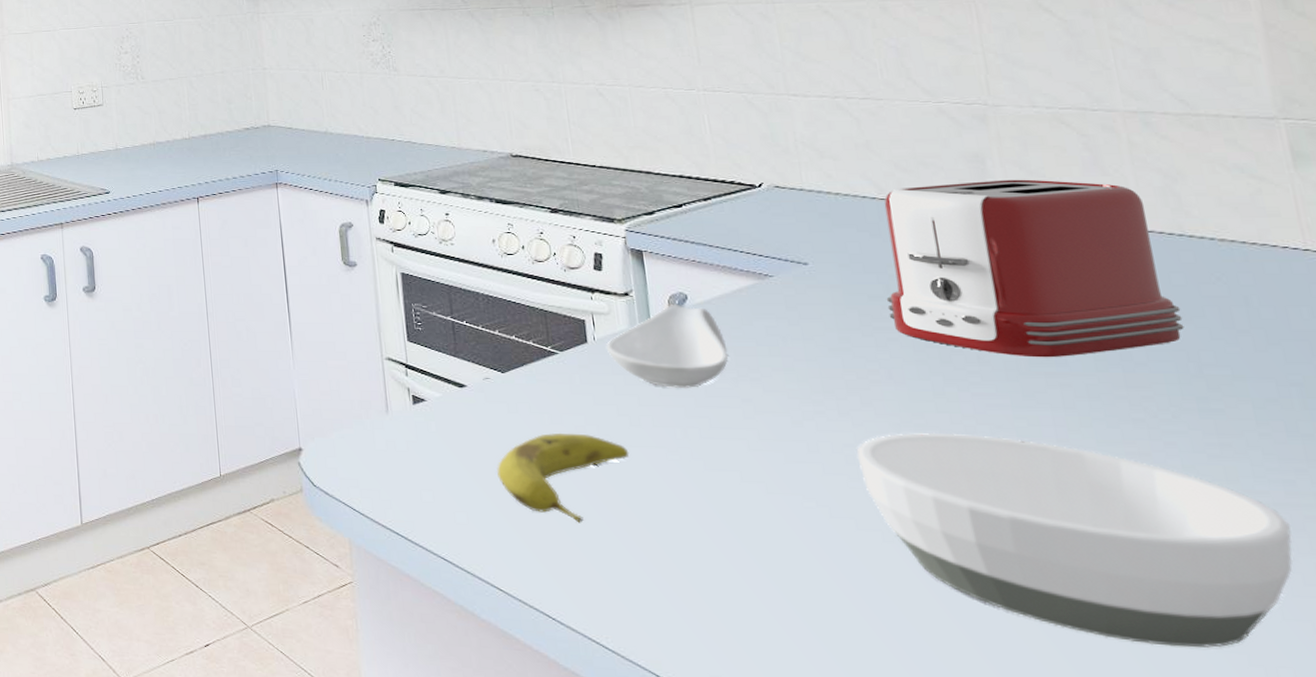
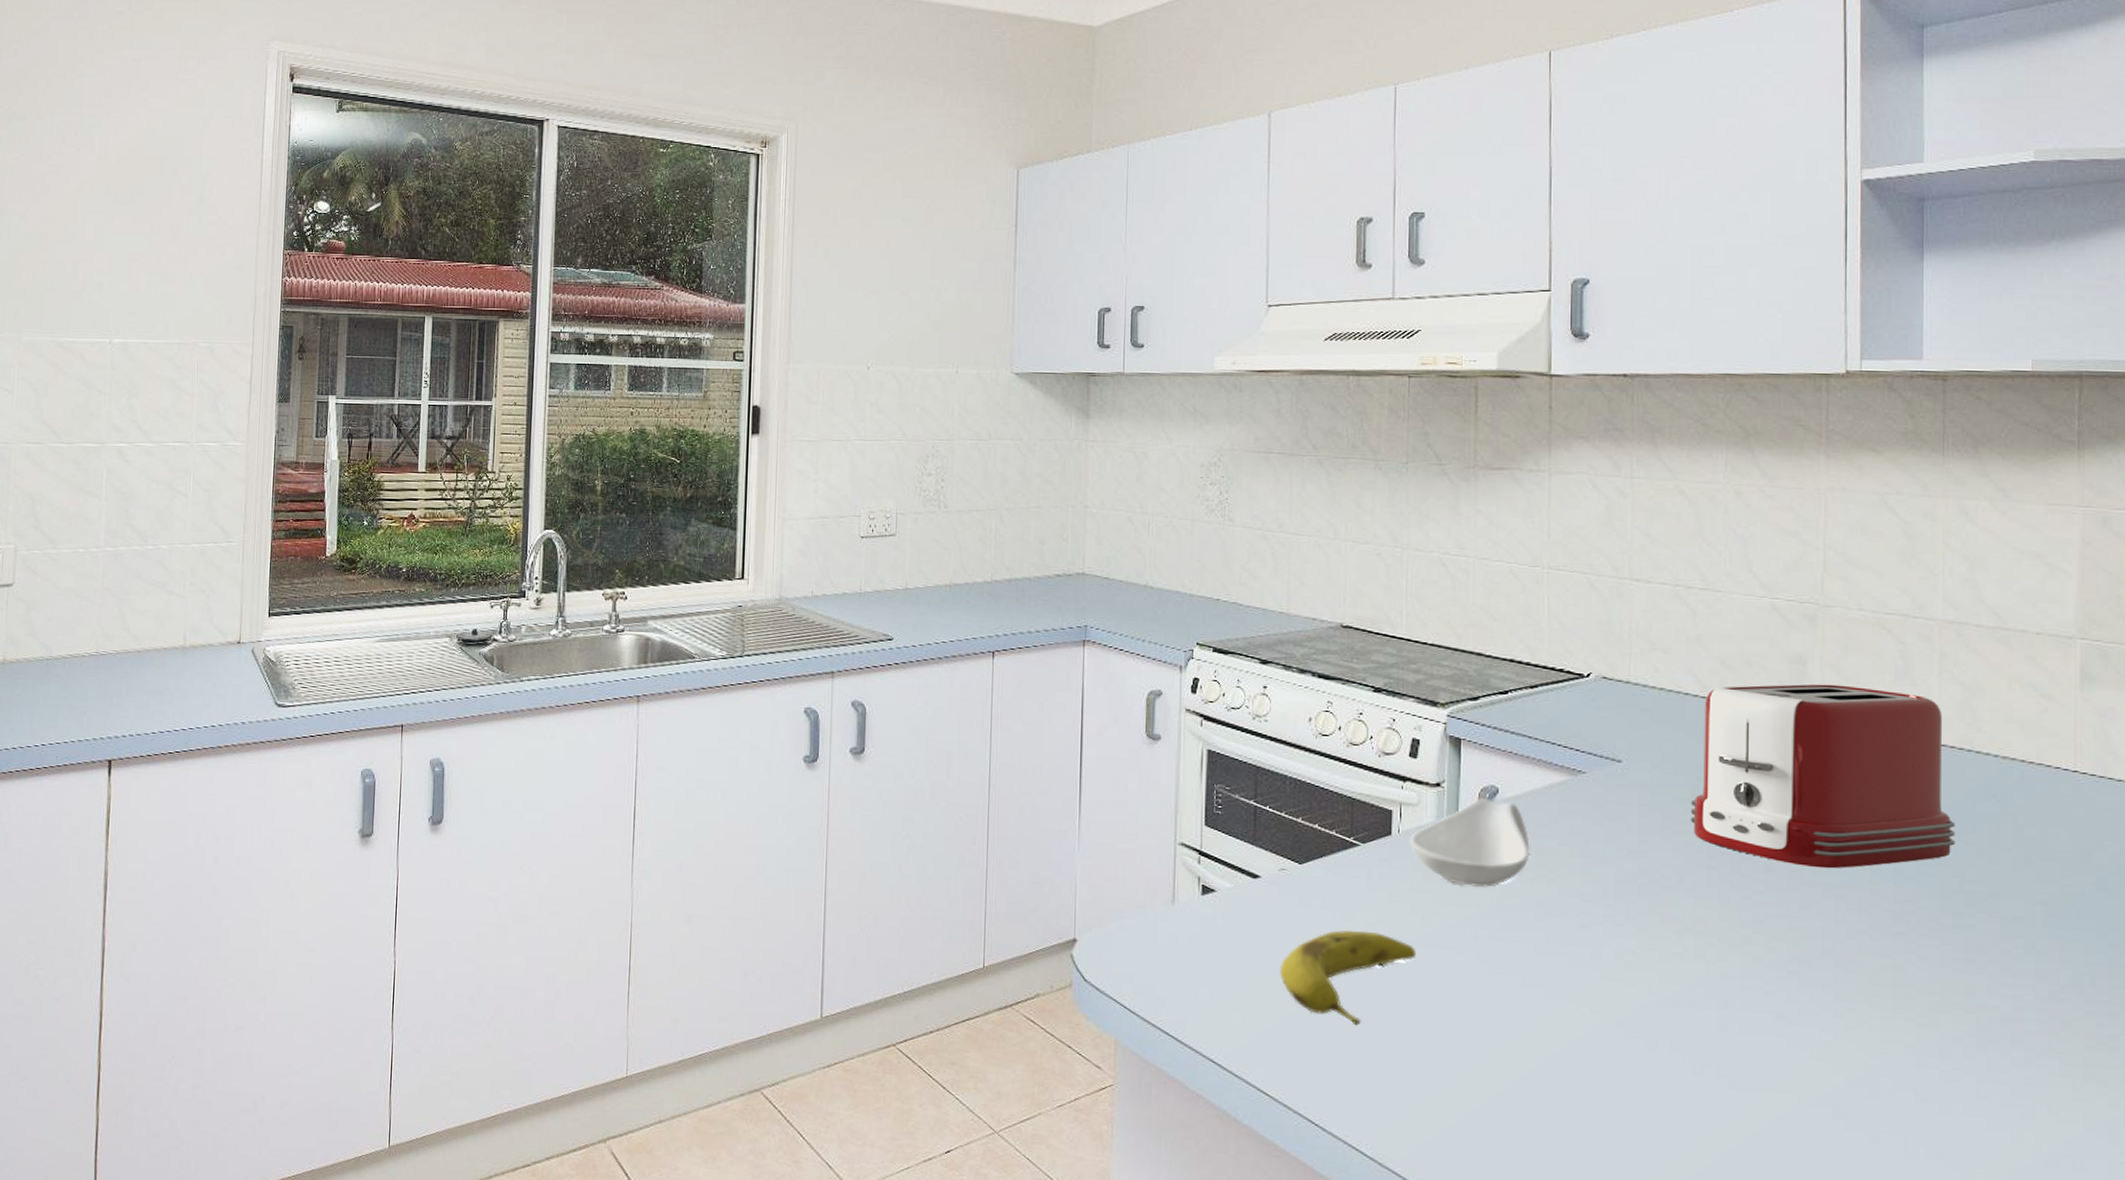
bowl: present [856,432,1293,648] -> none [1636,940,2010,1155]

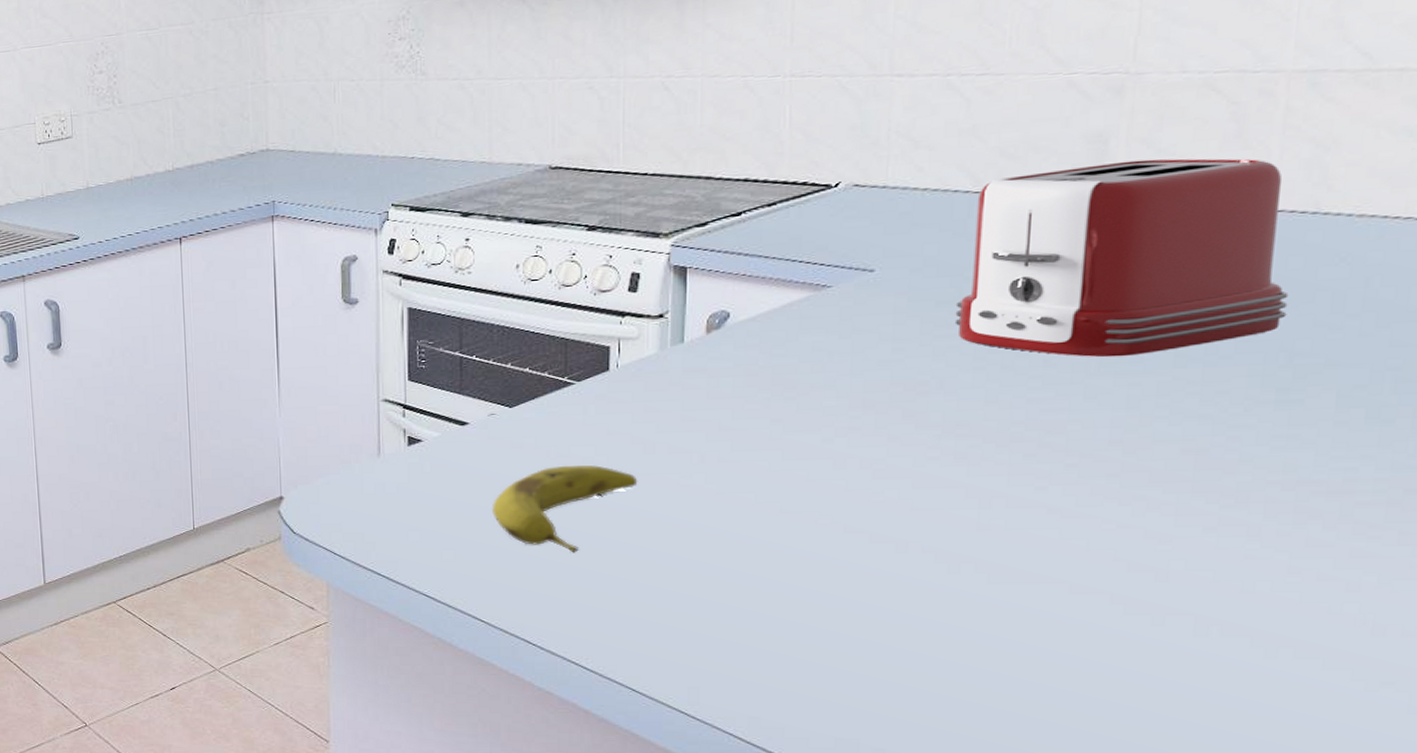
spoon rest: present [1409,797,1530,888] -> none [629,323,765,413]

